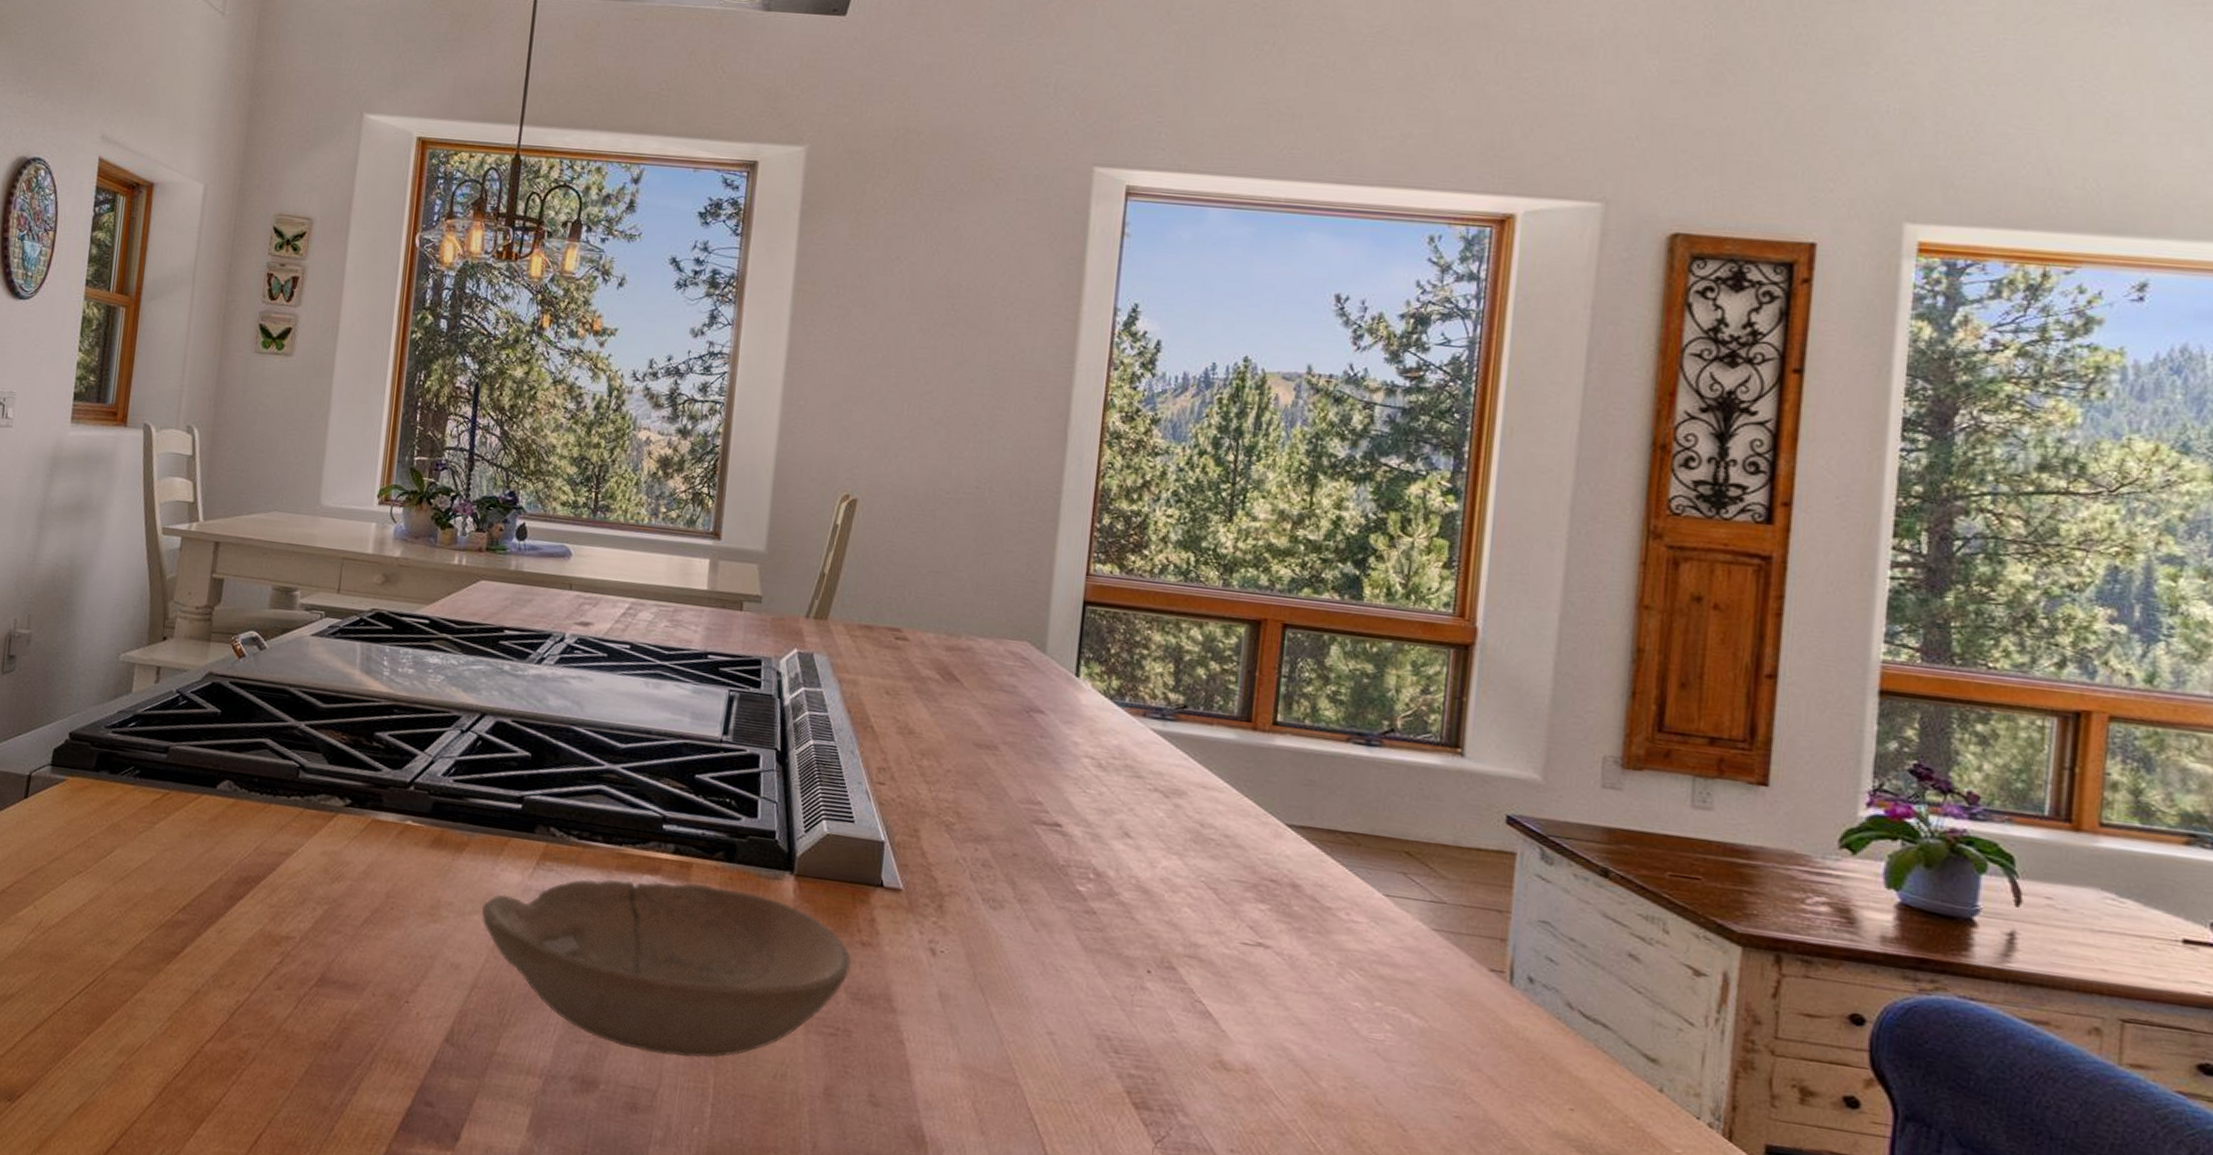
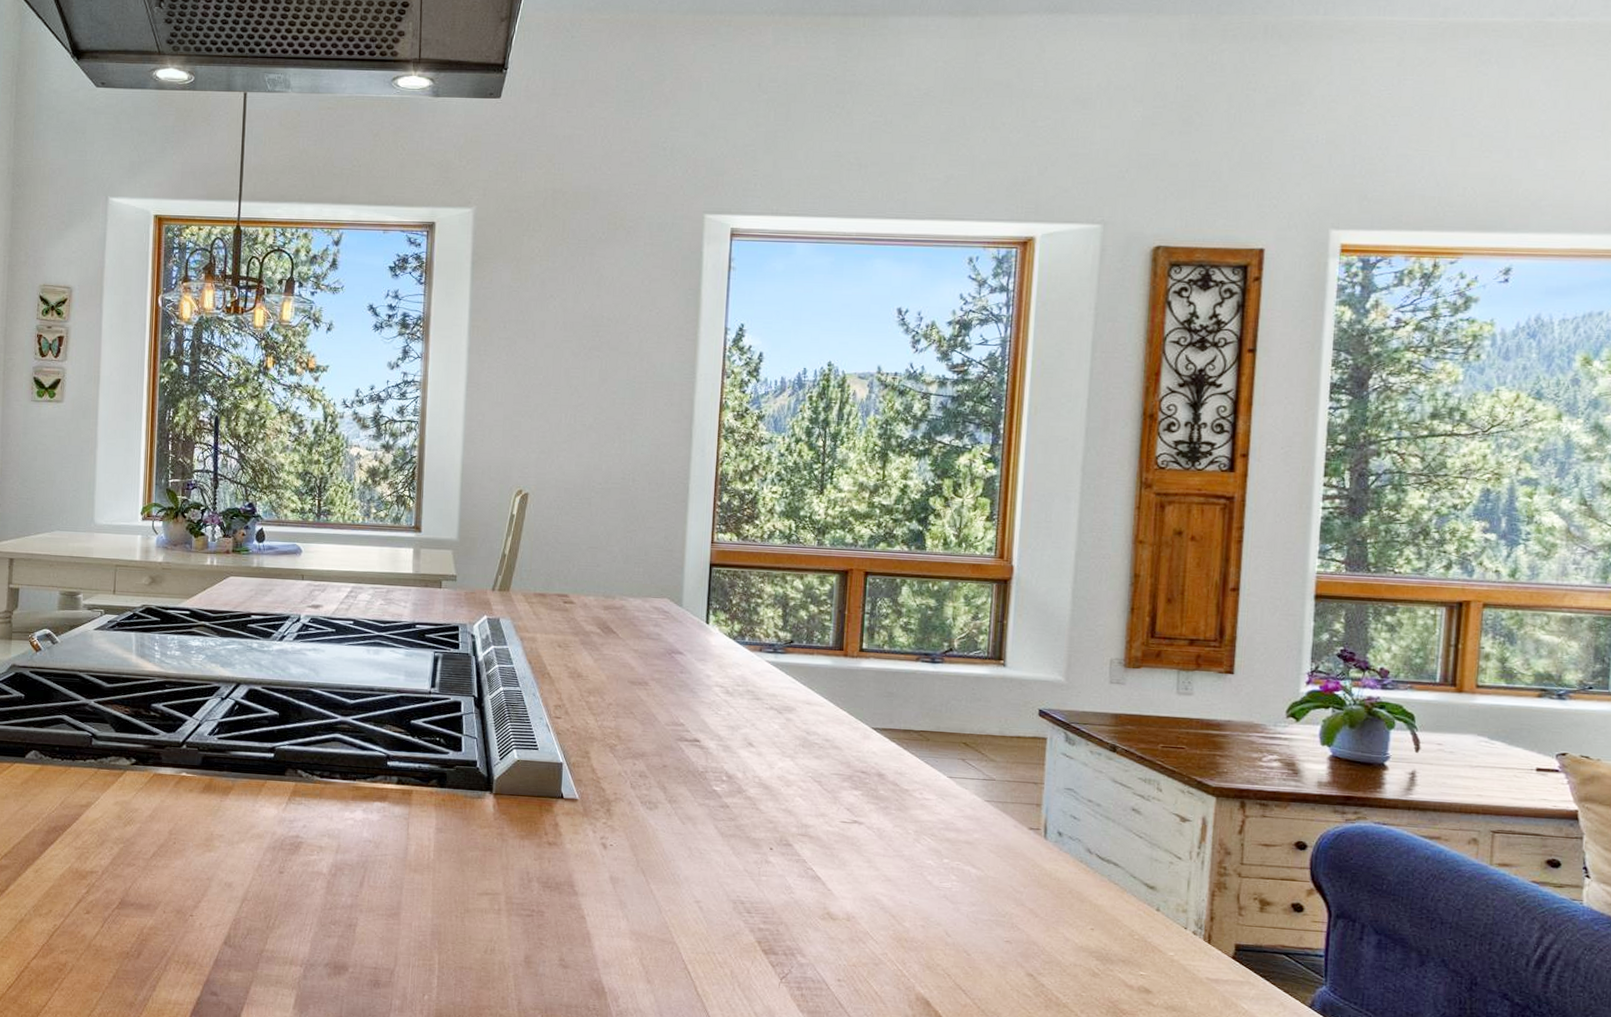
bowl: present [481,879,851,1059] -> none [246,805,541,942]

